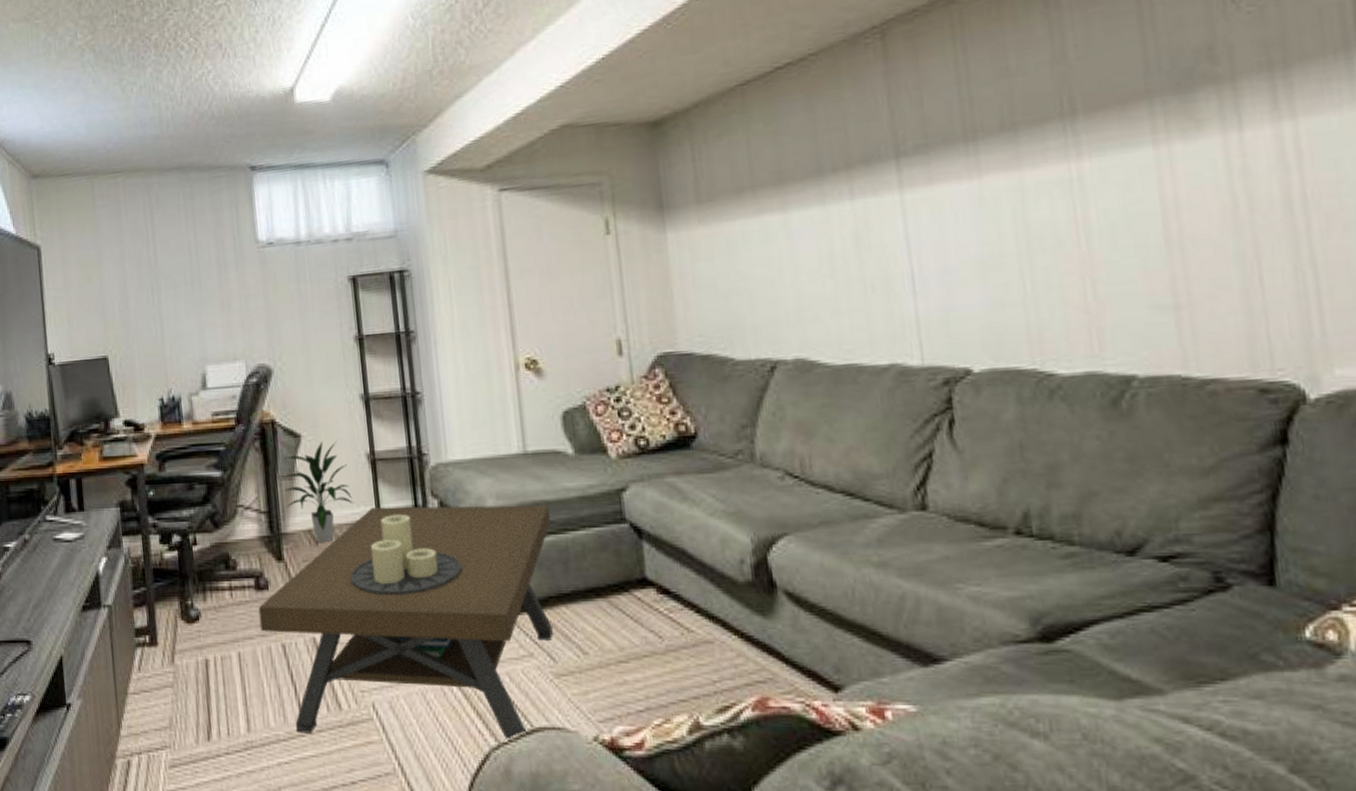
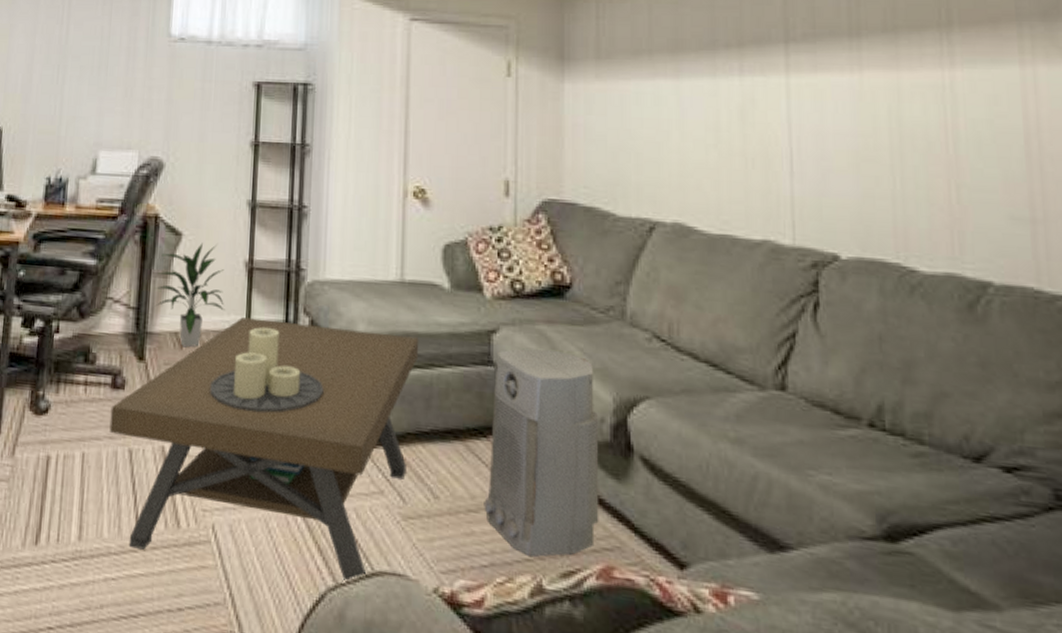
air purifier: none [628,500,749,698] -> present [484,348,599,558]

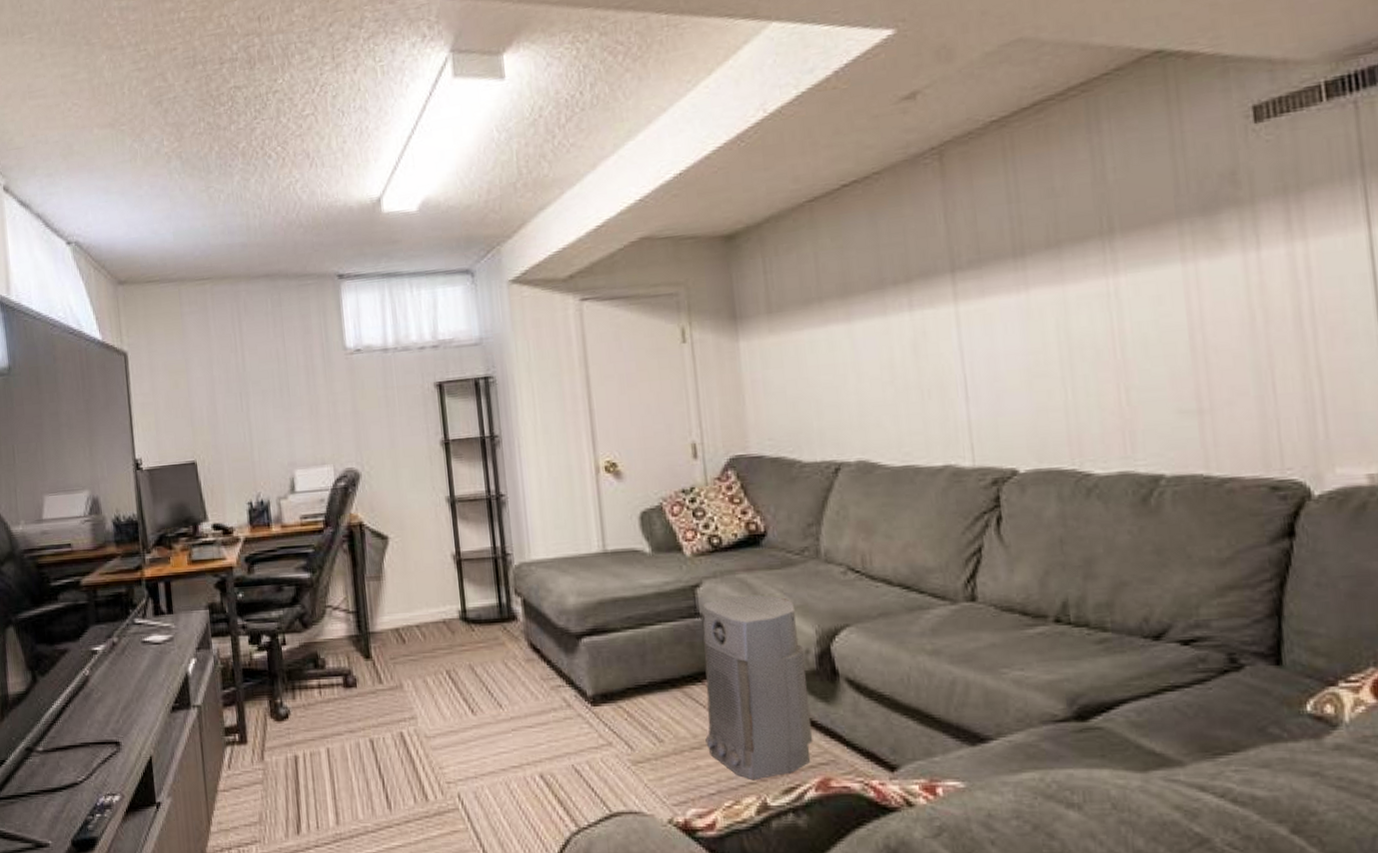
coffee table: present [109,317,419,582] -> none [347,601,631,826]
indoor plant: present [154,243,225,348] -> none [369,542,440,641]

